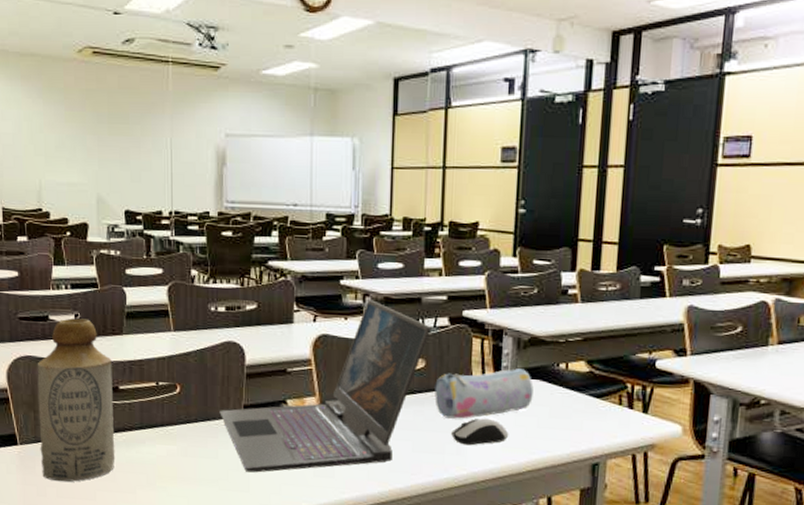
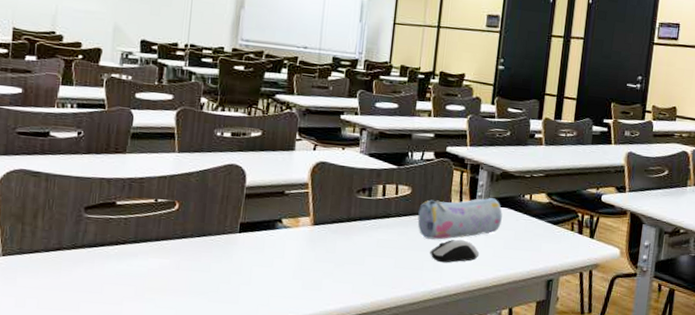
bottle: present [37,318,115,482] -> none [23,136,112,294]
laptop: present [219,300,432,473] -> none [216,133,419,286]

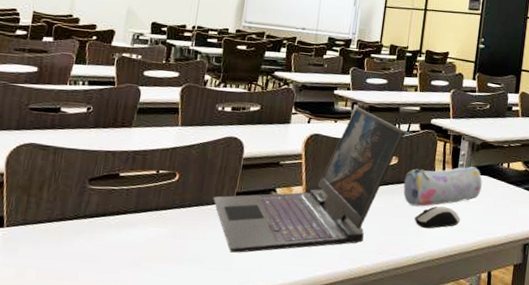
laptop: none [216,133,419,286] -> present [213,107,406,253]

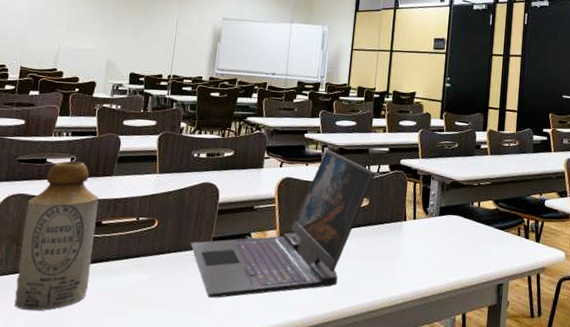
bottle: none [24,111,117,263] -> present [14,161,99,311]
pencil case: present [403,166,482,207] -> none [375,206,453,248]
computer mouse: present [414,206,461,229] -> none [387,247,433,271]

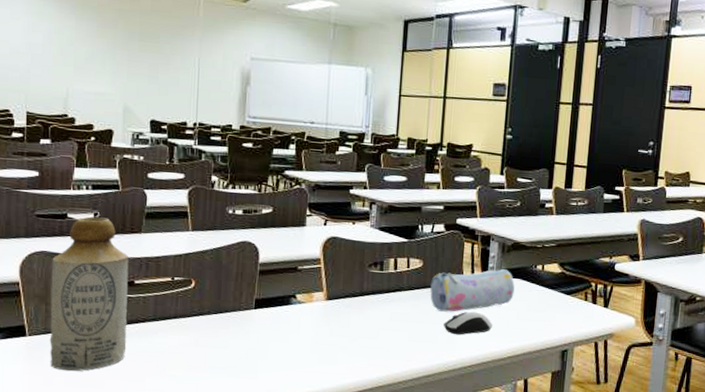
laptop: present [190,150,376,298] -> none [232,207,429,361]
pencil case: none [375,206,453,248] -> present [430,269,515,312]
computer mouse: none [387,247,433,271] -> present [443,311,493,335]

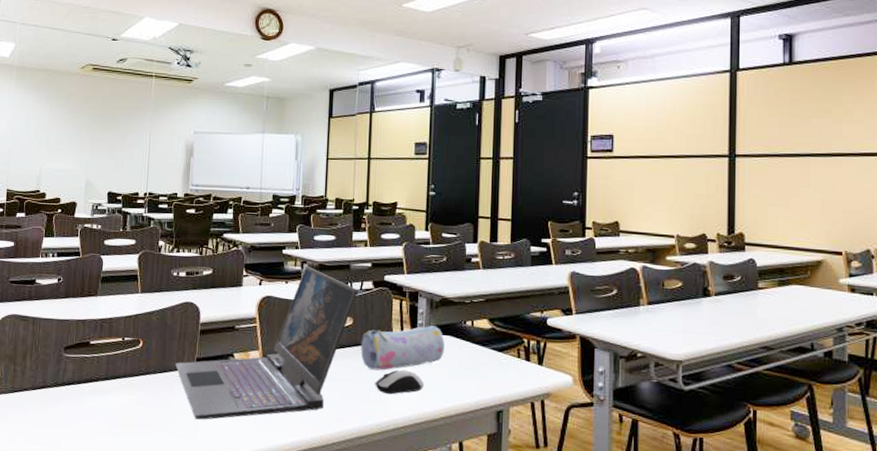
bottle: present [49,217,129,372] -> none [15,282,86,429]
laptop: none [232,207,429,361] -> present [175,266,359,420]

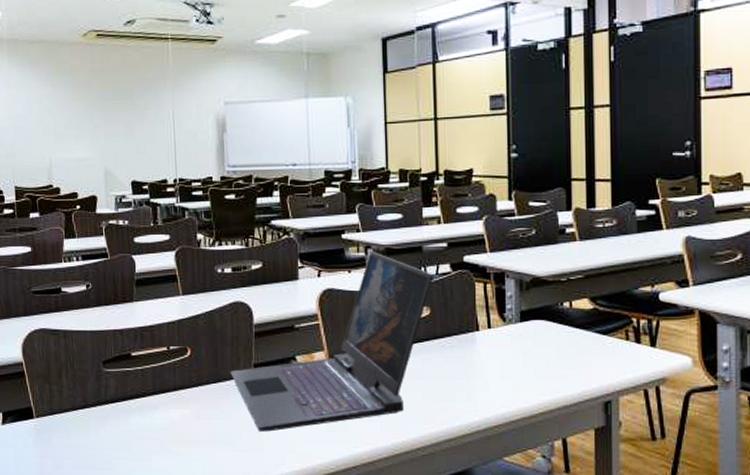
pencil case: present [361,326,445,371] -> none [441,310,539,365]
computer mouse: present [375,369,425,395] -> none [461,362,519,391]

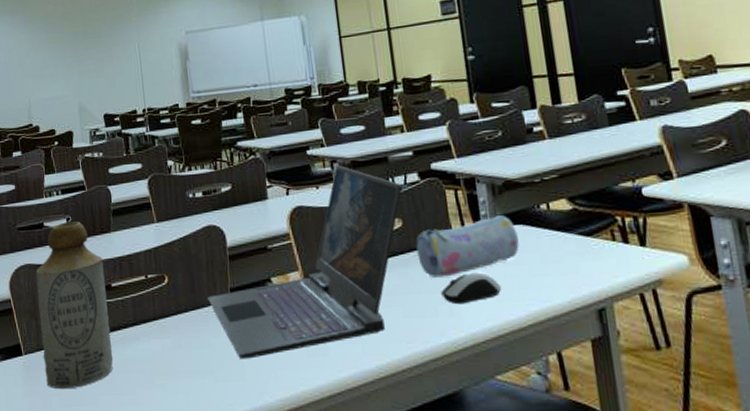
bottle: none [51,289,130,453] -> present [35,221,114,390]
pencil case: none [441,310,539,365] -> present [415,215,519,278]
computer mouse: none [461,362,519,391] -> present [441,272,502,305]

